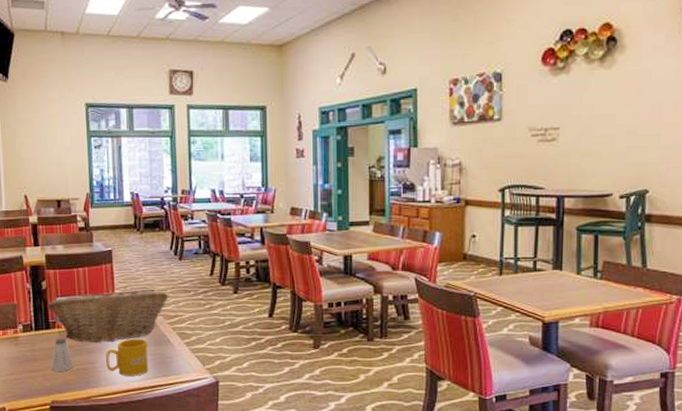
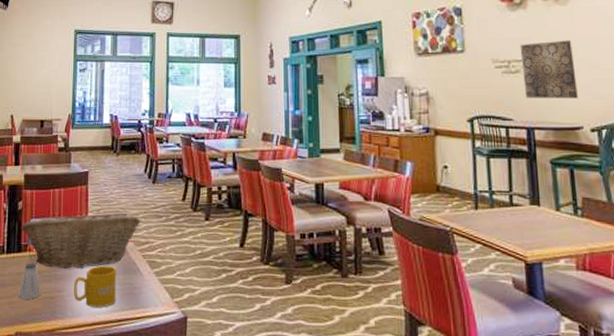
wall art: none [558,106,612,167] -> present [520,40,578,99]

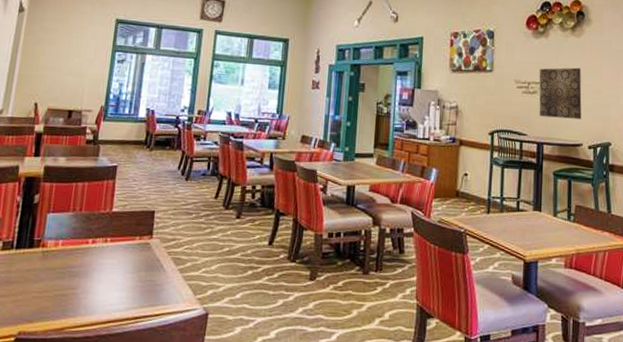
saltshaker: present [19,263,40,299] -> none [26,259,51,297]
fruit basket: present [20,213,141,269] -> none [34,209,169,265]
mug: present [74,265,117,308] -> none [89,262,139,305]

